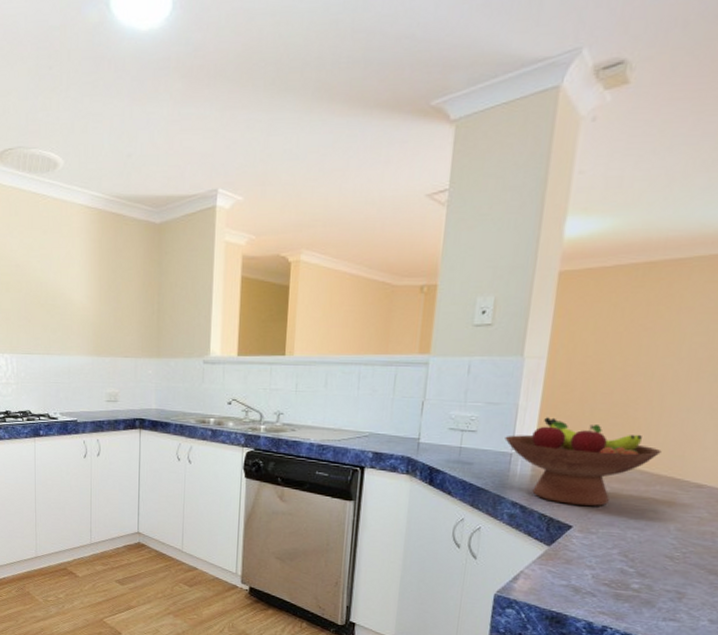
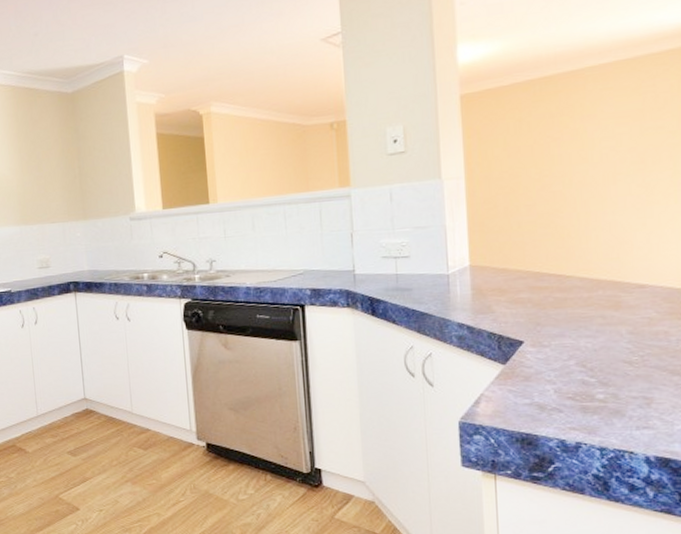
fruit bowl: present [505,417,662,507] -> none [439,234,596,320]

